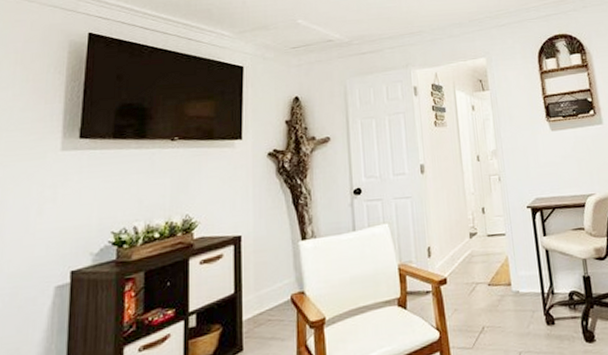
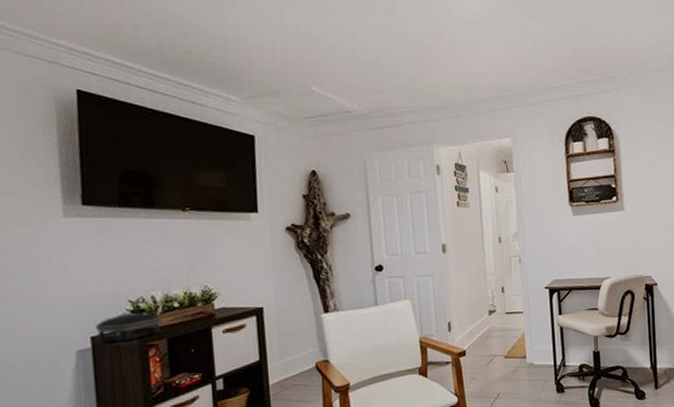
wireless router: none [76,244,141,276] -> present [95,312,161,342]

